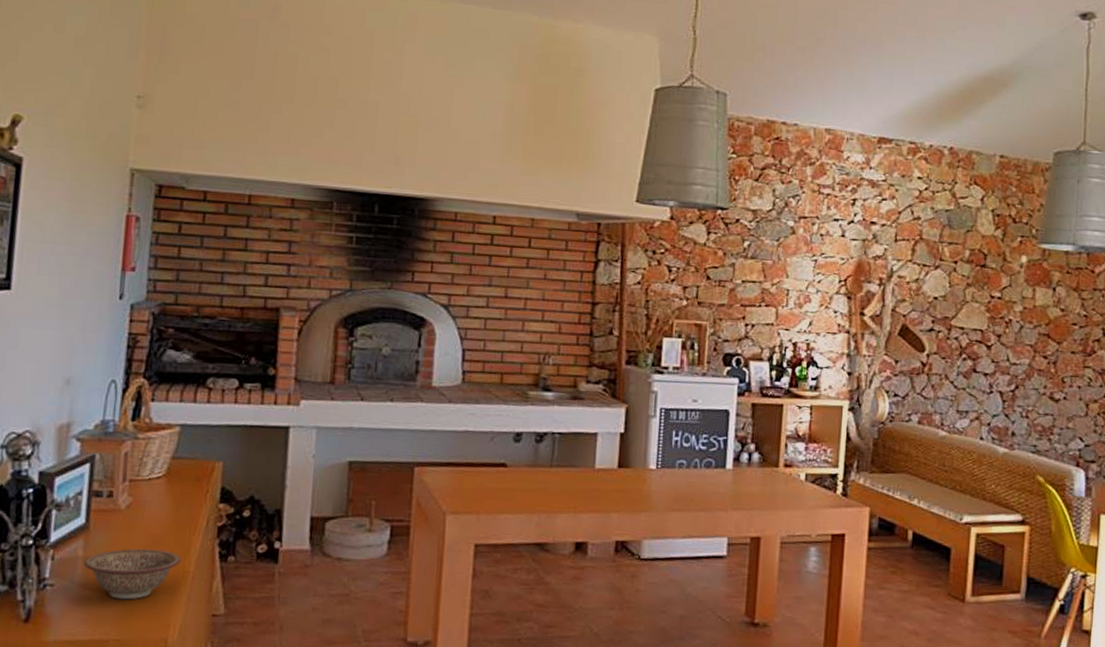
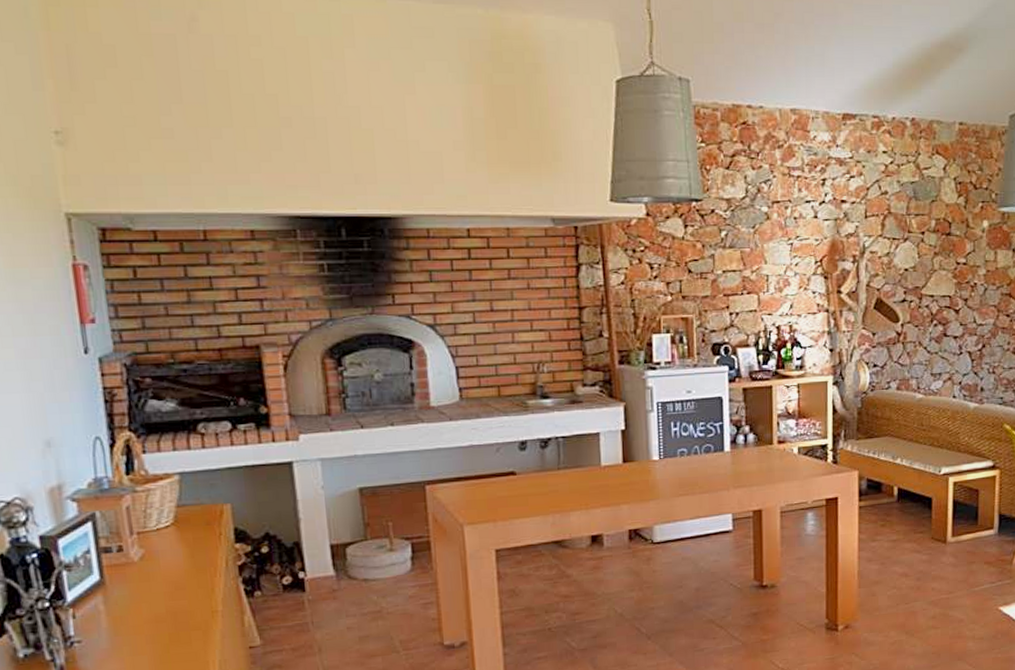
decorative bowl: present [84,548,182,600] -> none [107,594,208,646]

